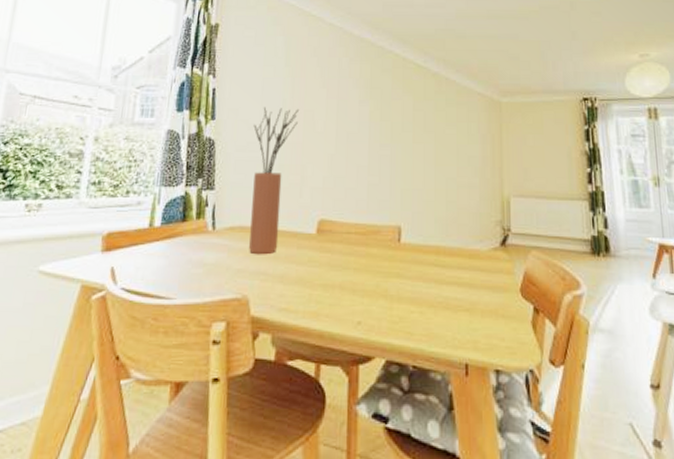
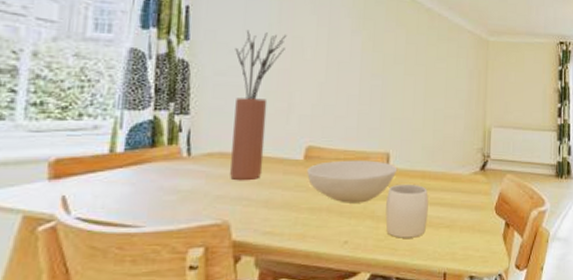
bowl: none [320,234,410,281] -> present [307,160,398,203]
mug: none [399,260,444,321] -> present [385,184,429,238]

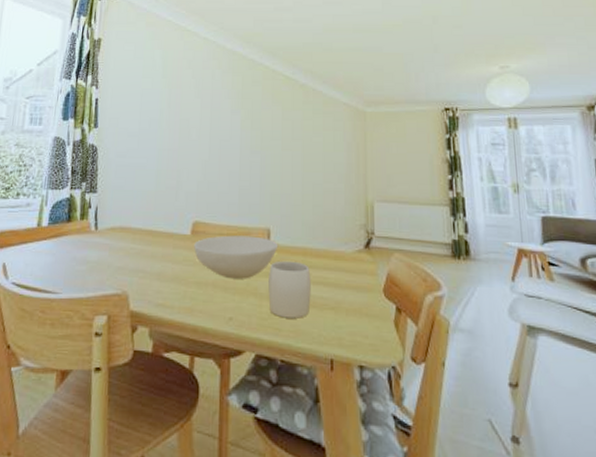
vase: present [230,29,288,181] -> none [129,115,176,254]

